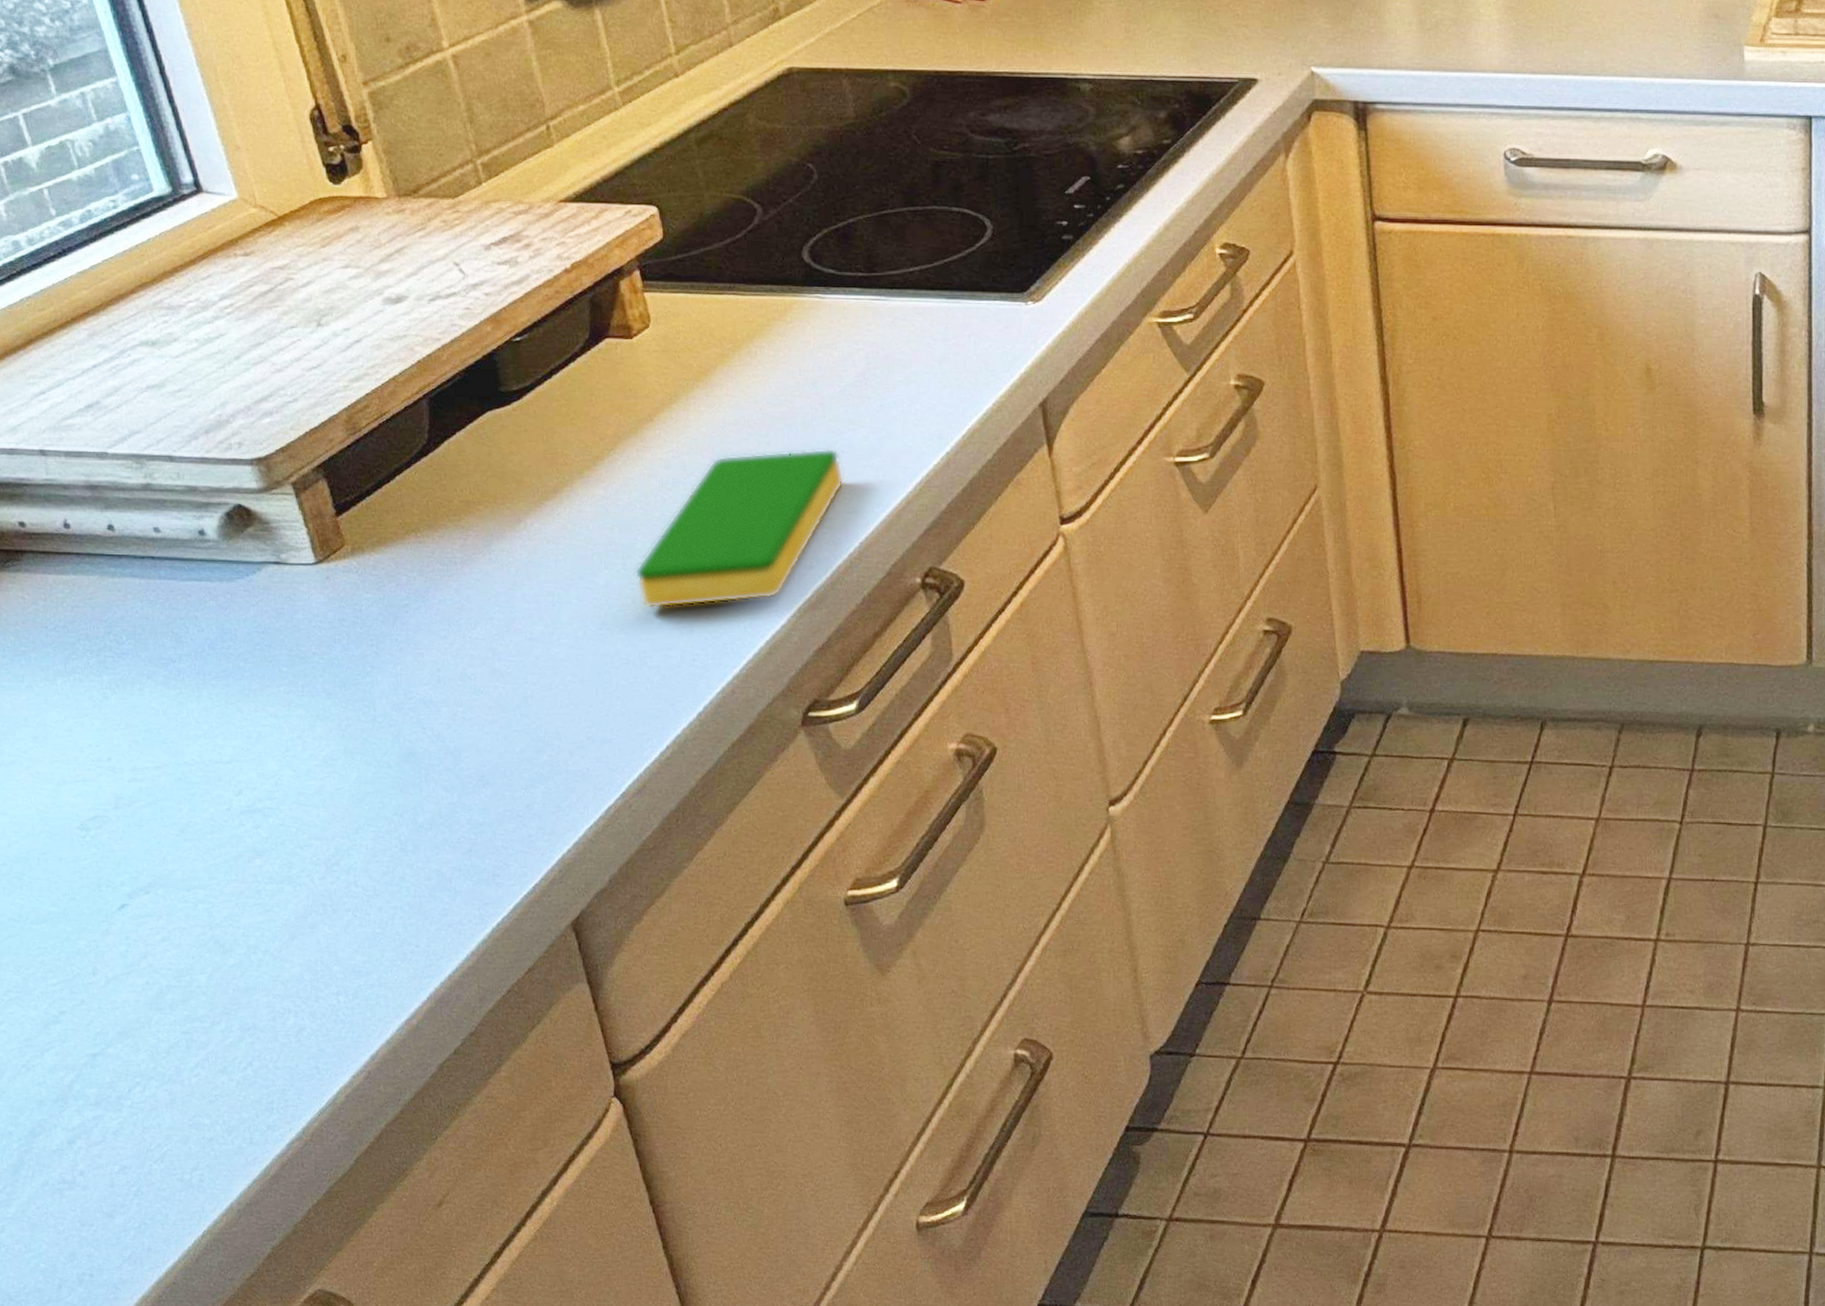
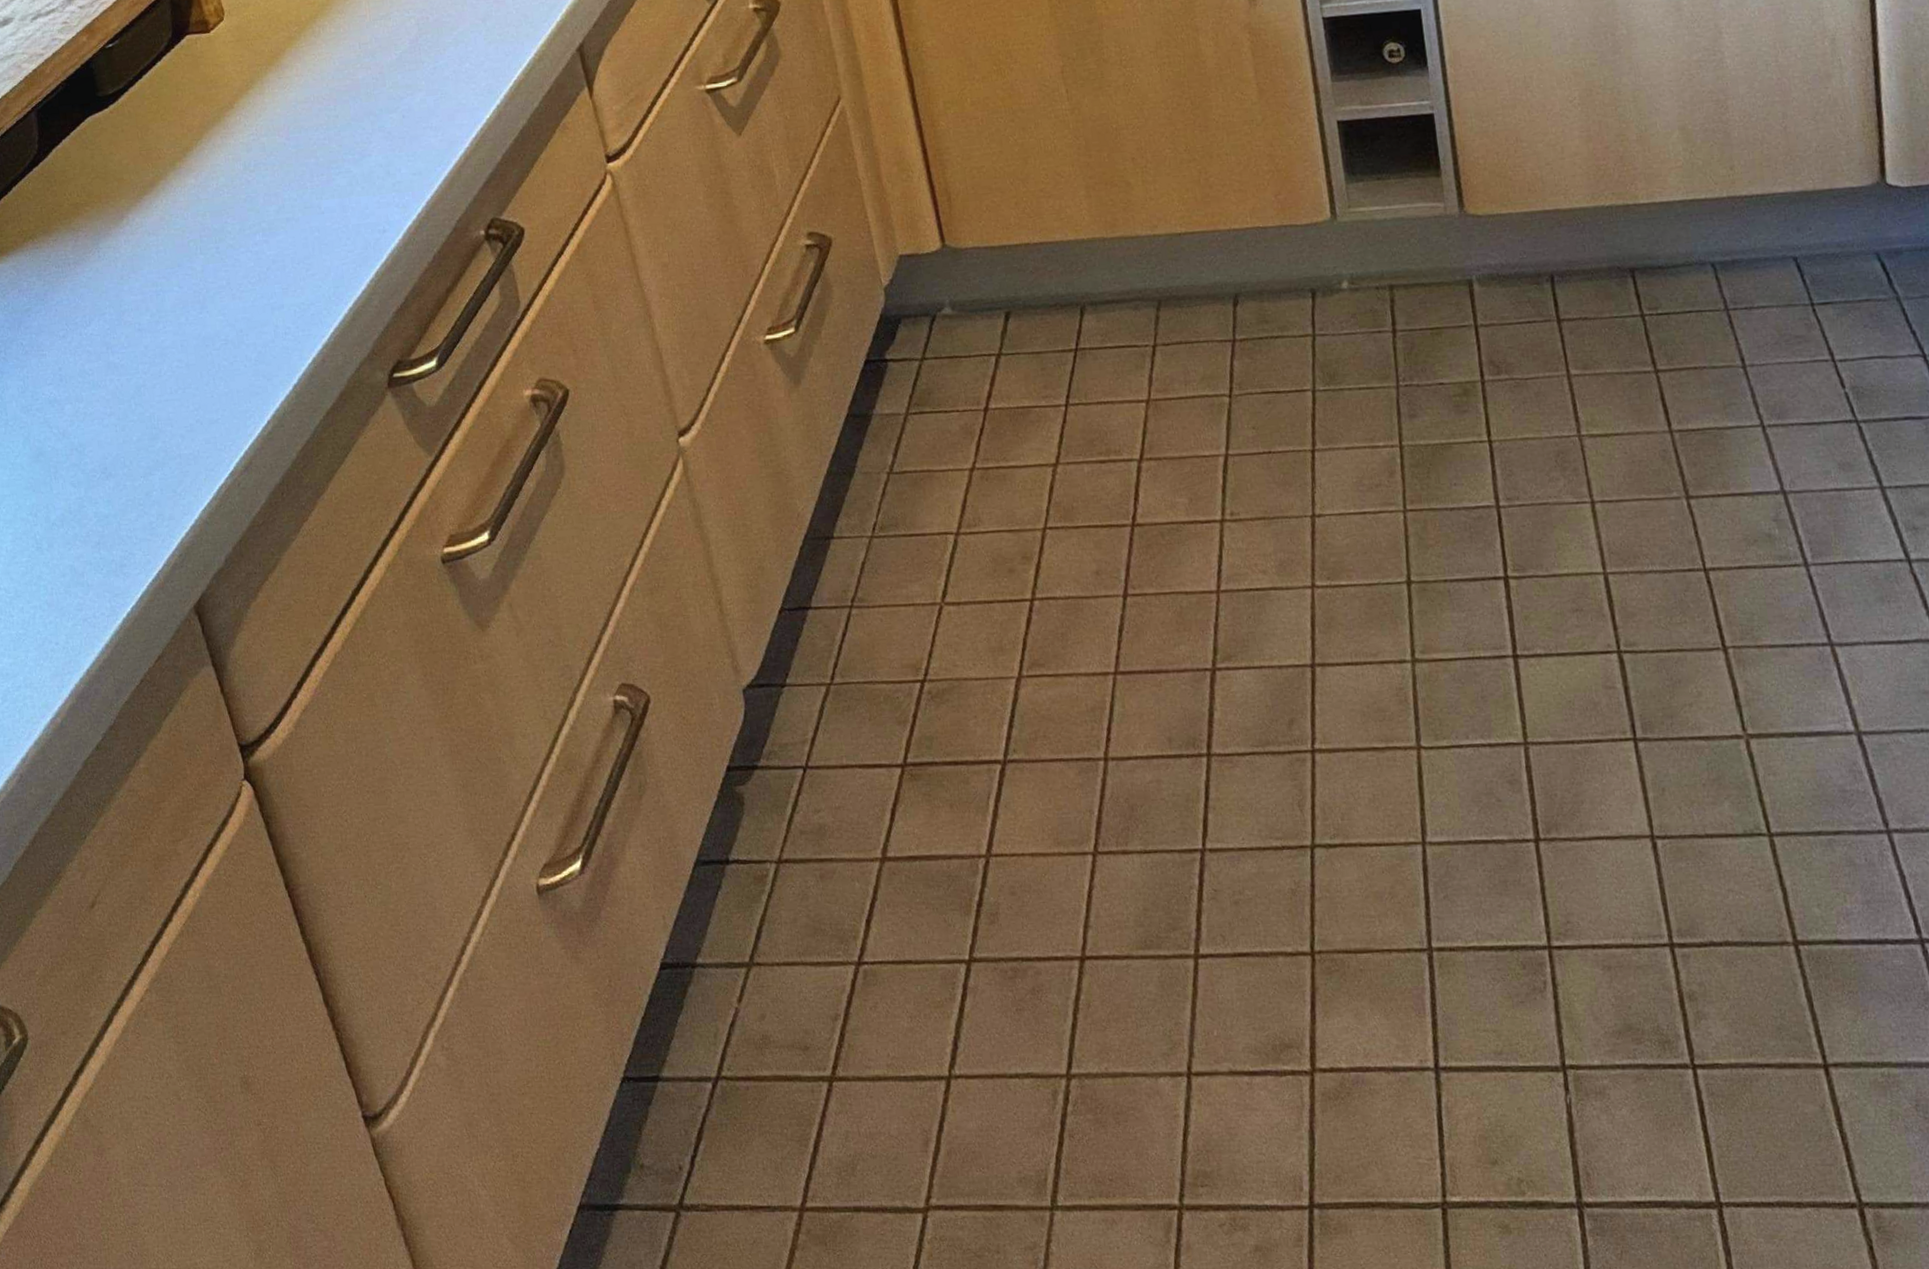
dish sponge: present [634,448,845,609] -> none [227,114,408,288]

